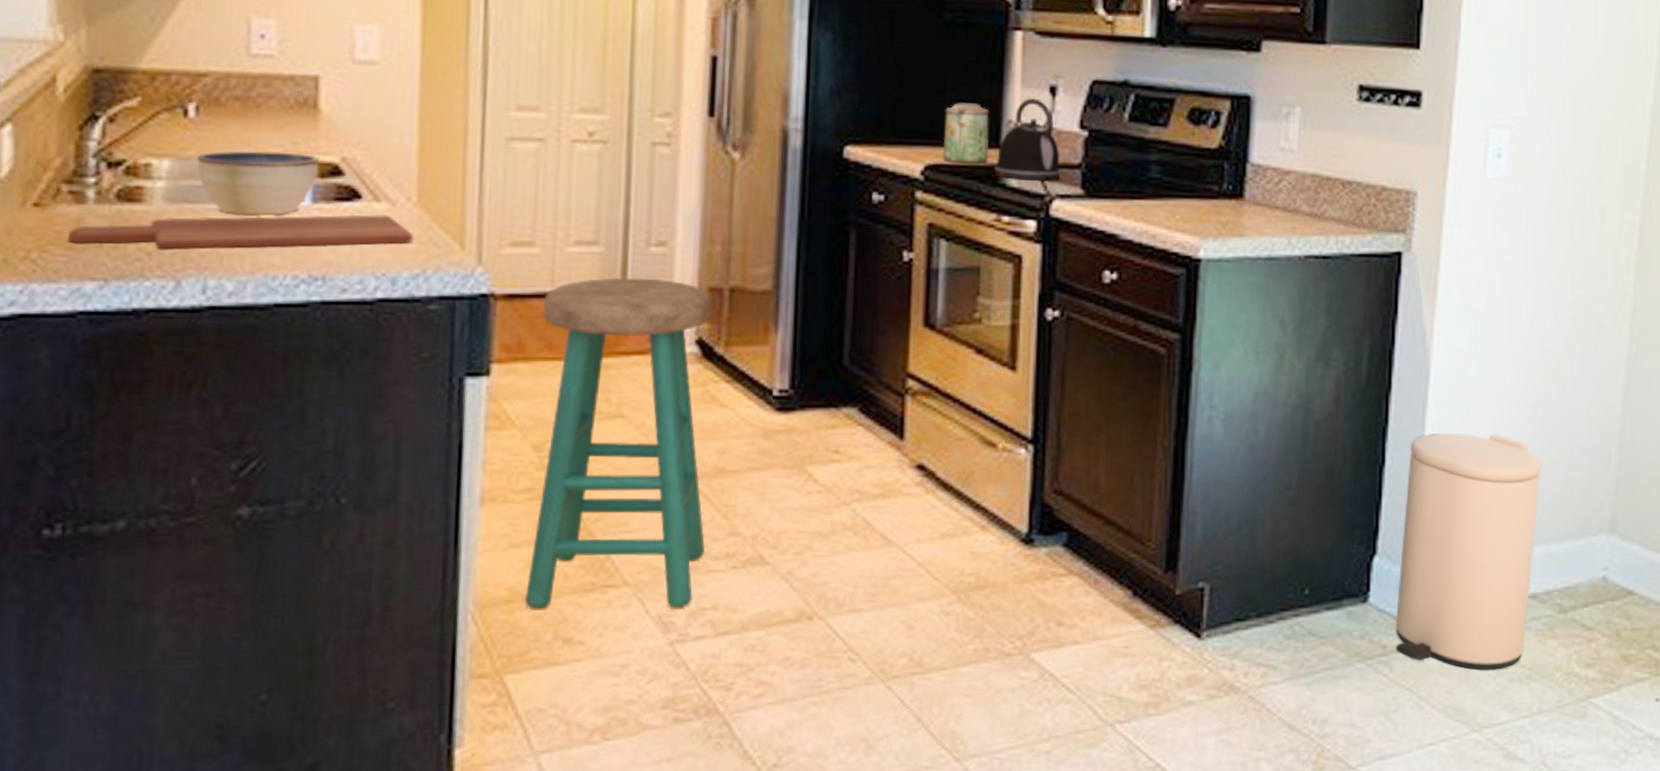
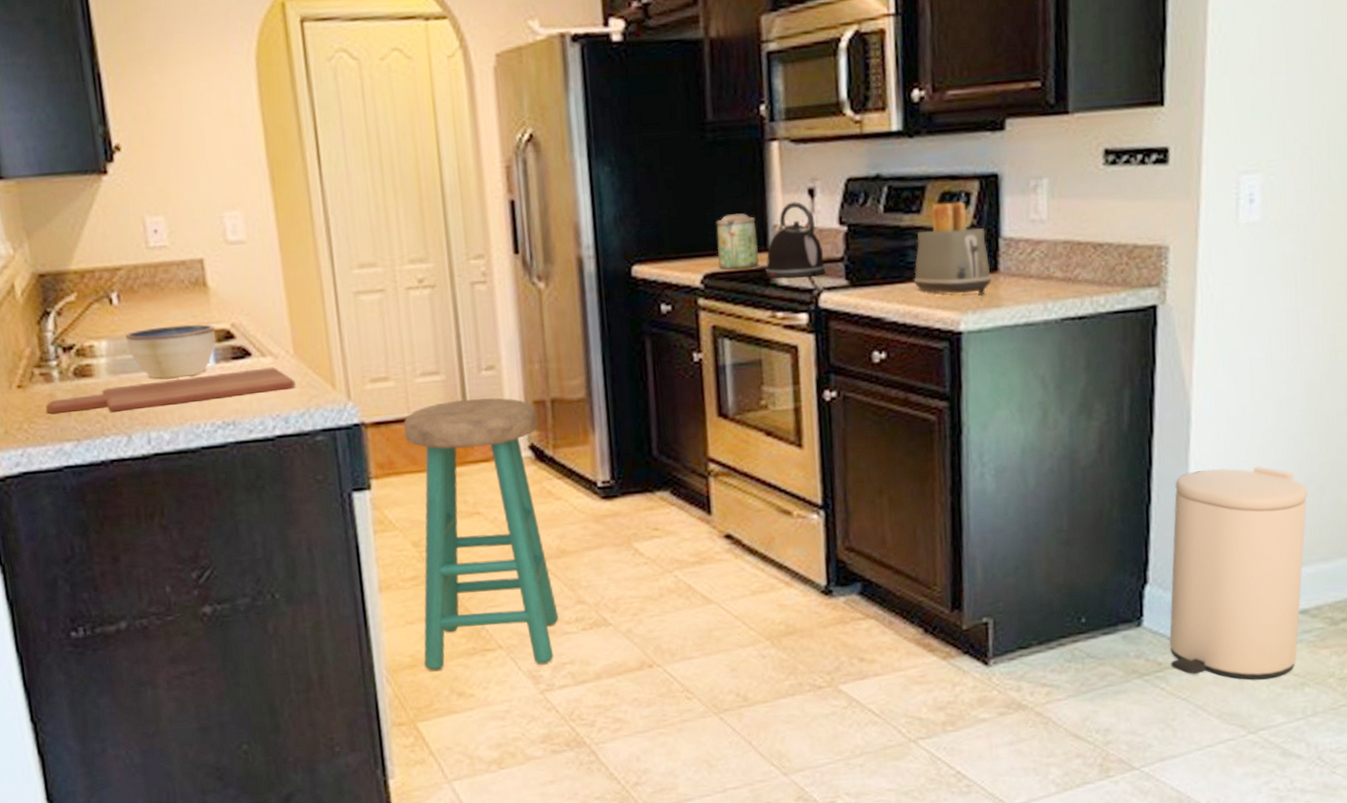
toaster: none [1154,119,1237,221] -> present [913,201,992,295]

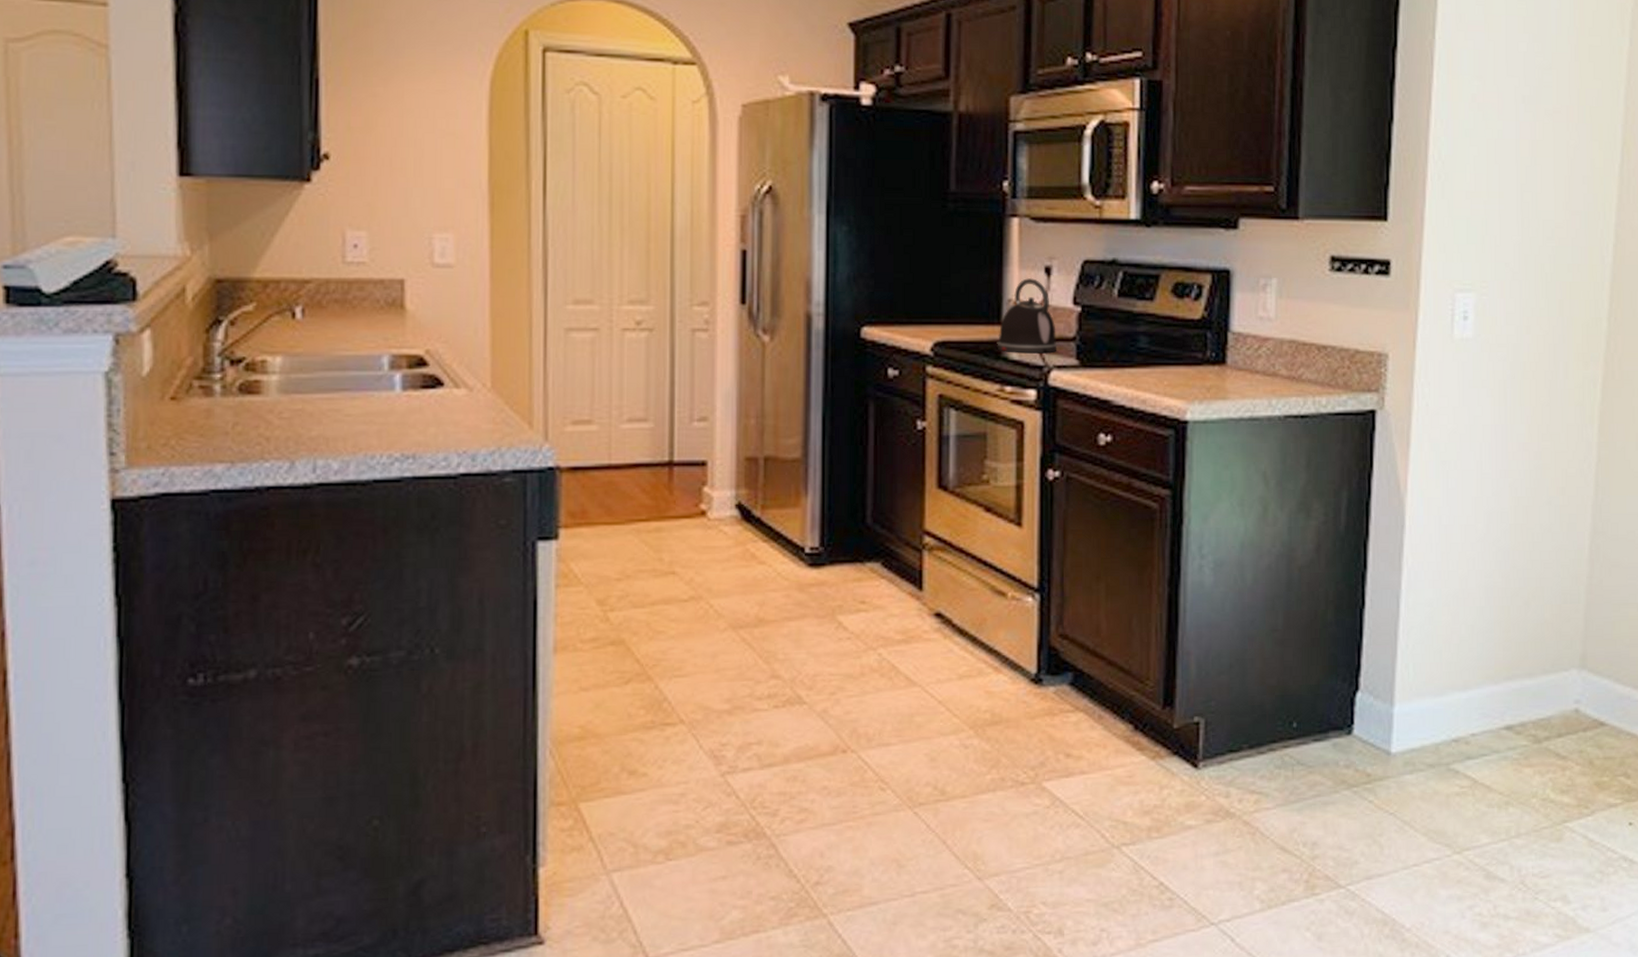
cutting board: present [46,367,296,415] -> none [200,400,489,434]
bowl: present [125,324,216,380] -> none [304,347,407,403]
stool: present [403,398,559,671] -> none [595,450,749,745]
canister: present [716,213,759,270] -> none [949,285,991,340]
toaster: present [913,201,992,295] -> none [1143,293,1220,386]
pedal bin: present [1169,466,1308,680] -> none [1379,577,1514,797]

